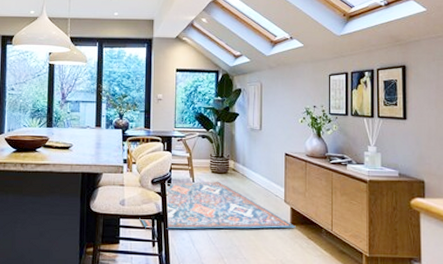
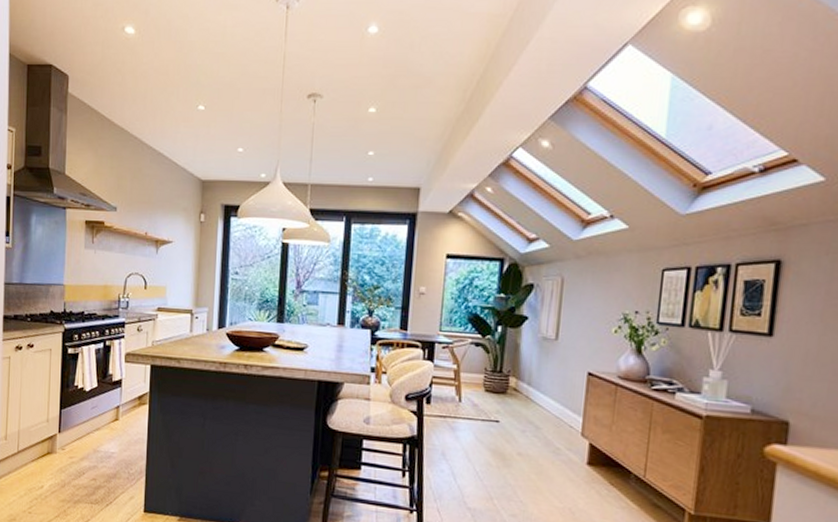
rug: present [139,181,296,230] -> none [387,400,594,470]

